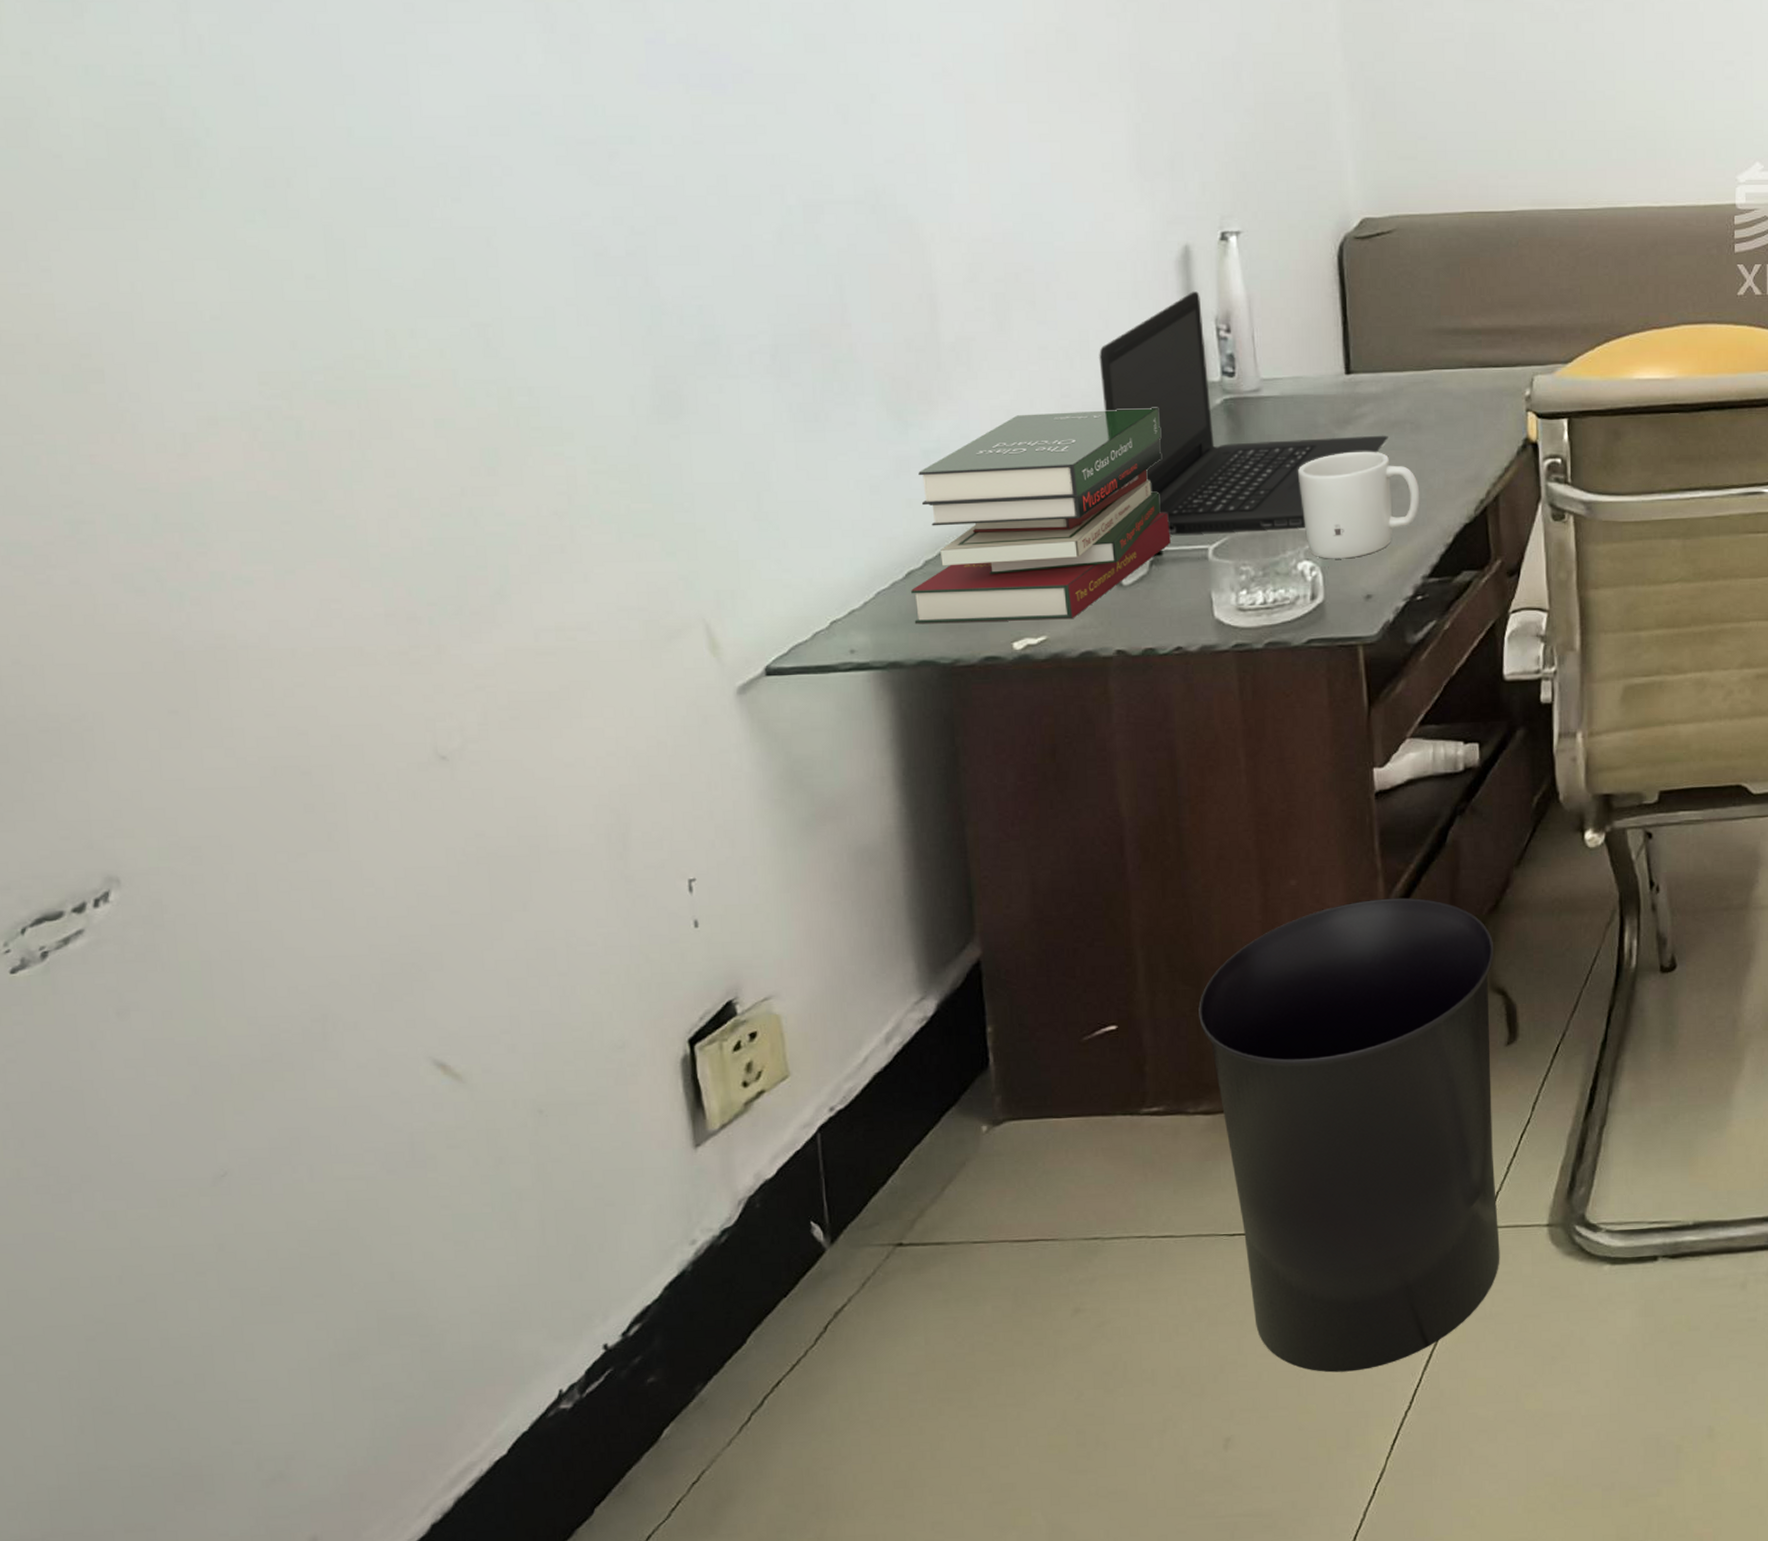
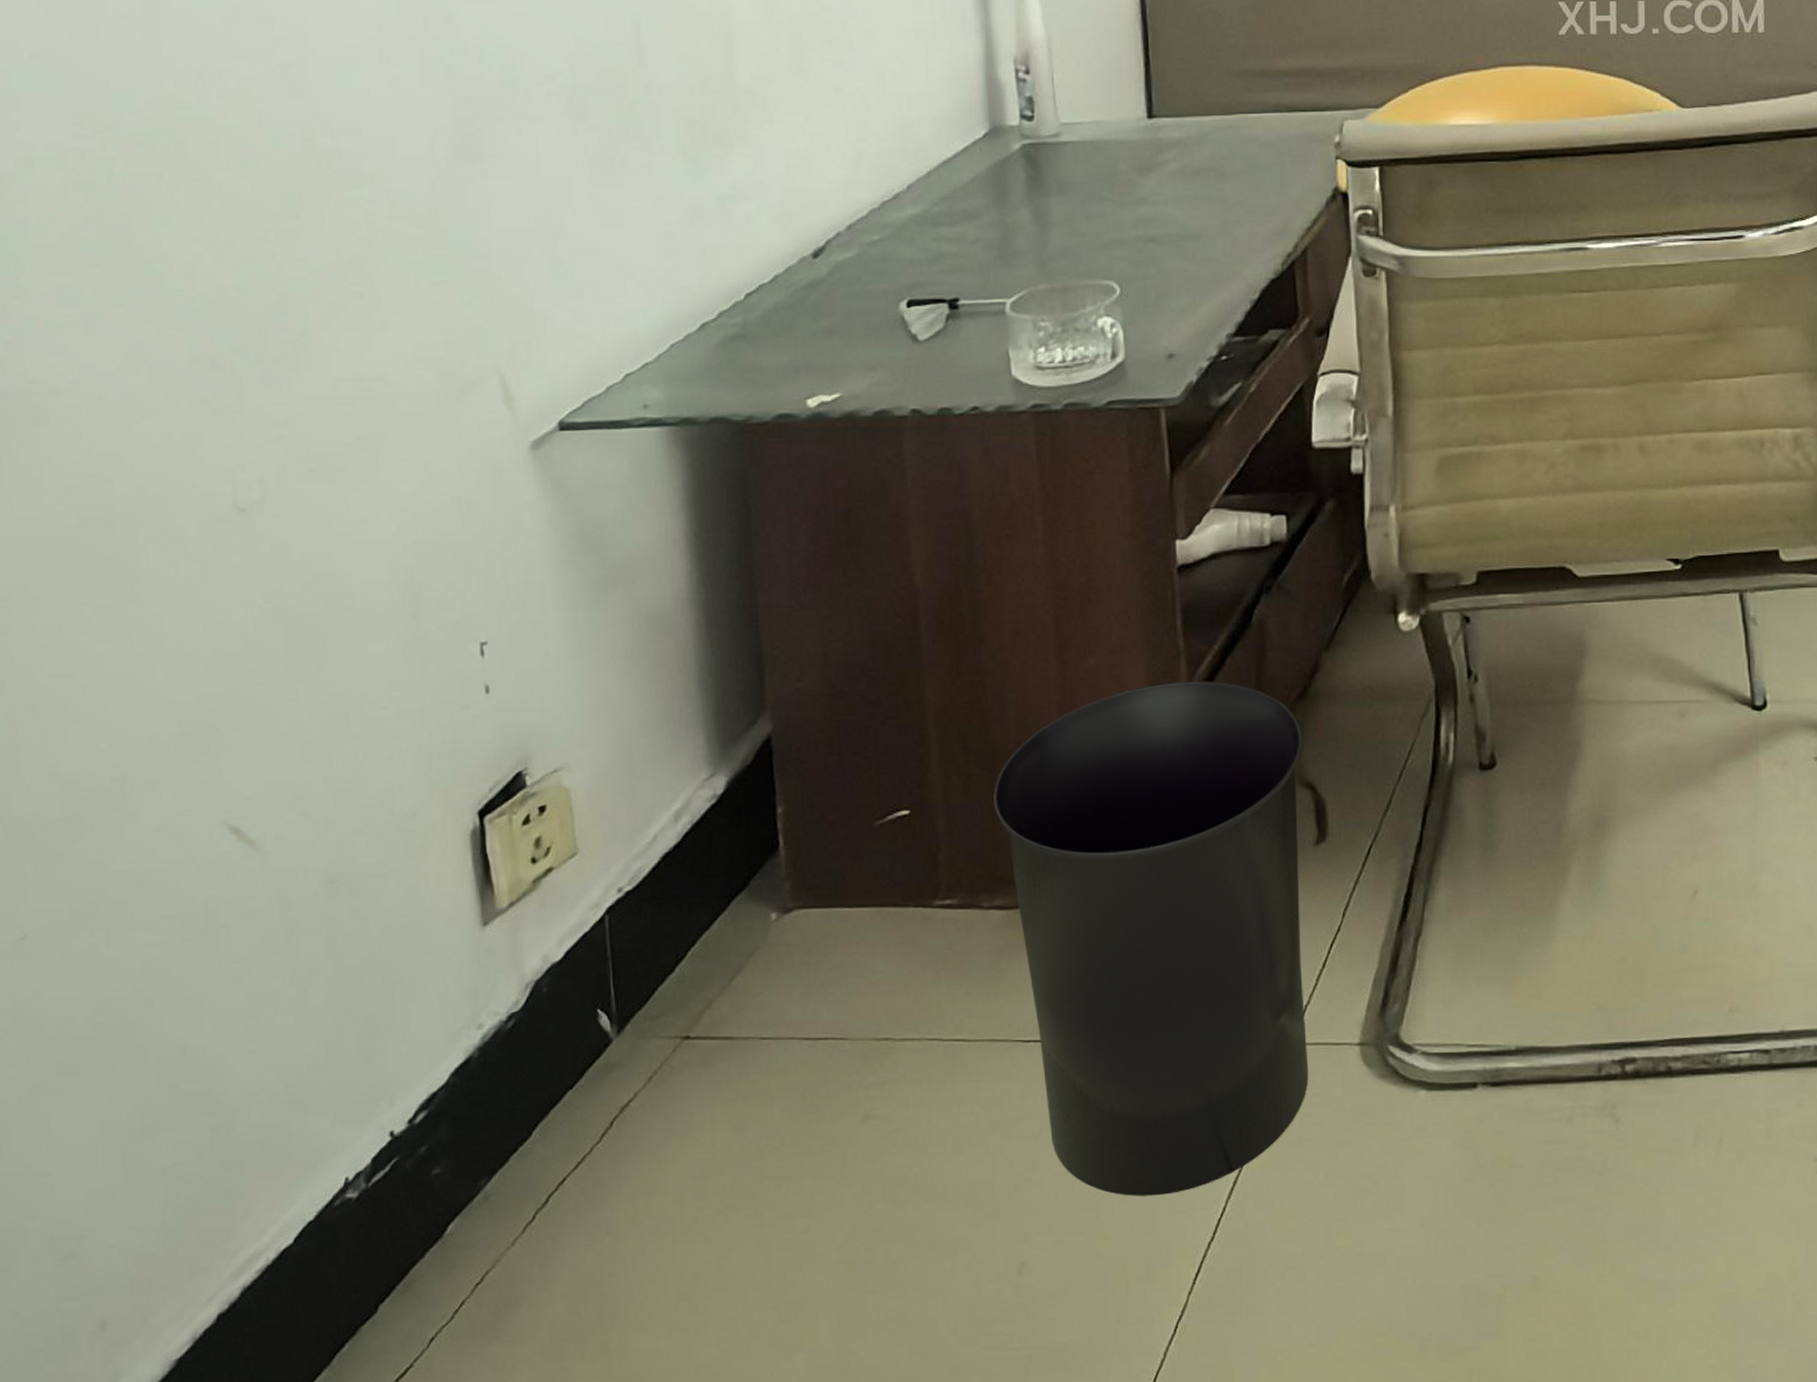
books: present [910,408,1171,624] -> none [704,153,968,379]
laptop: present [1099,291,1388,535] -> none [896,31,1192,288]
mug: present [1297,451,1420,559] -> none [1097,200,1225,315]

